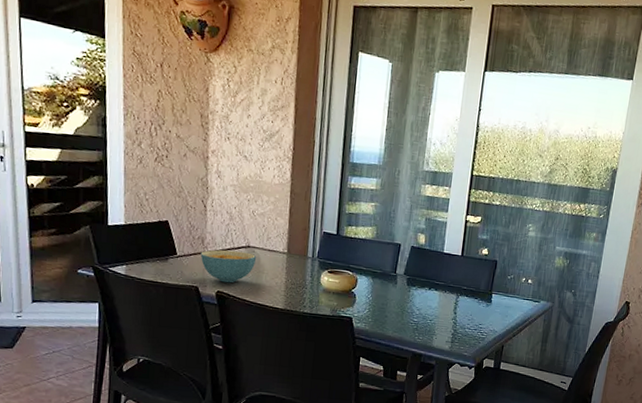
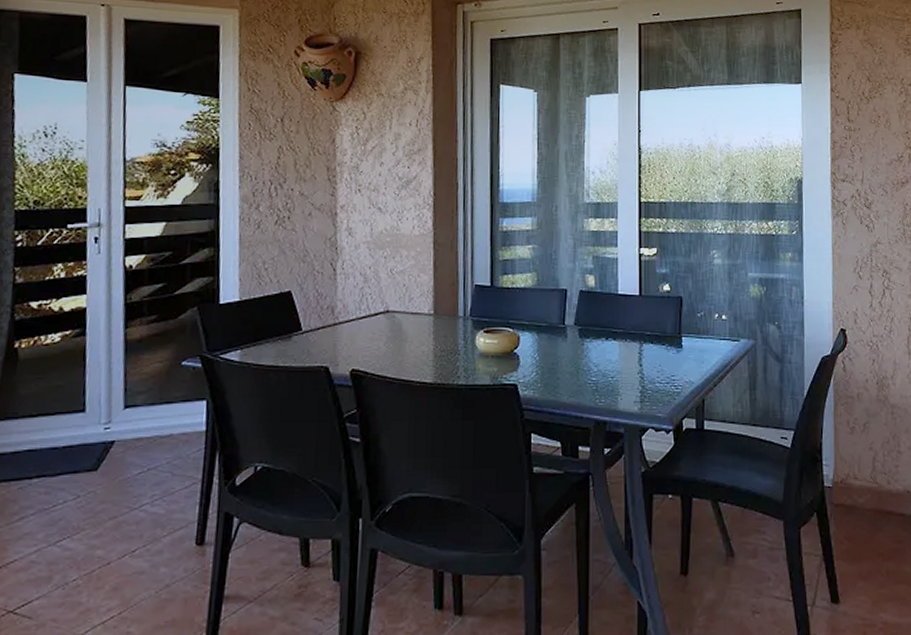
cereal bowl: present [200,249,257,283] -> none [330,318,398,358]

